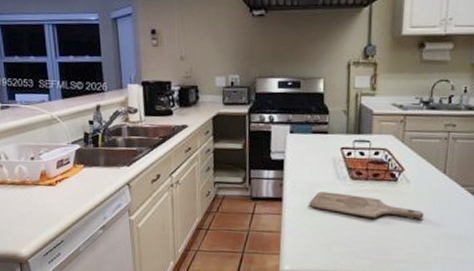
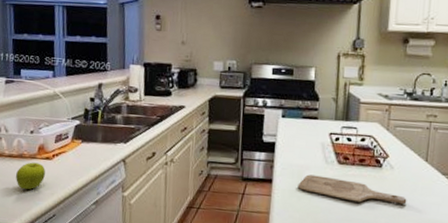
fruit: none [21,189,49,217] -> present [16,162,45,190]

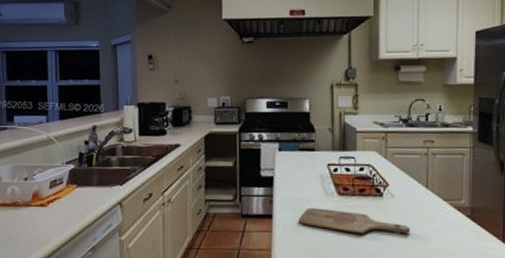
fruit: present [16,162,45,190] -> none [10,210,40,240]

